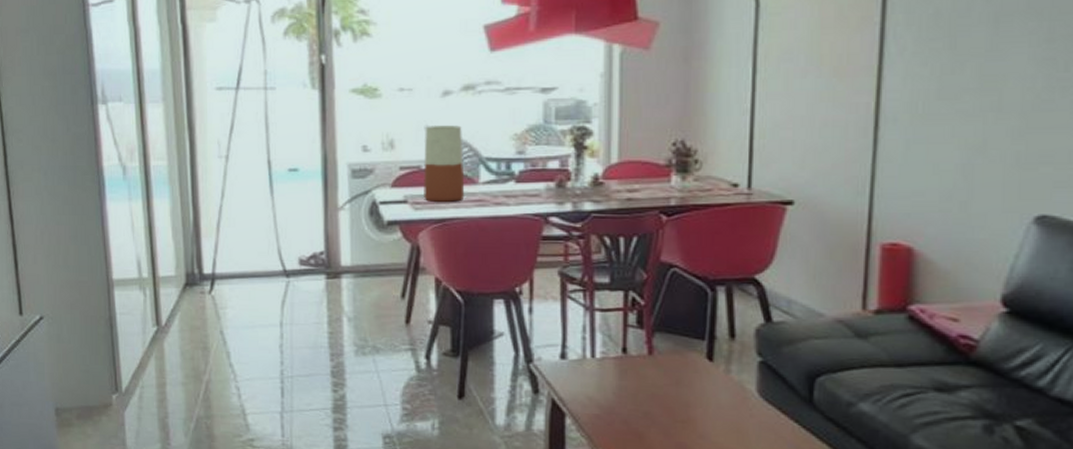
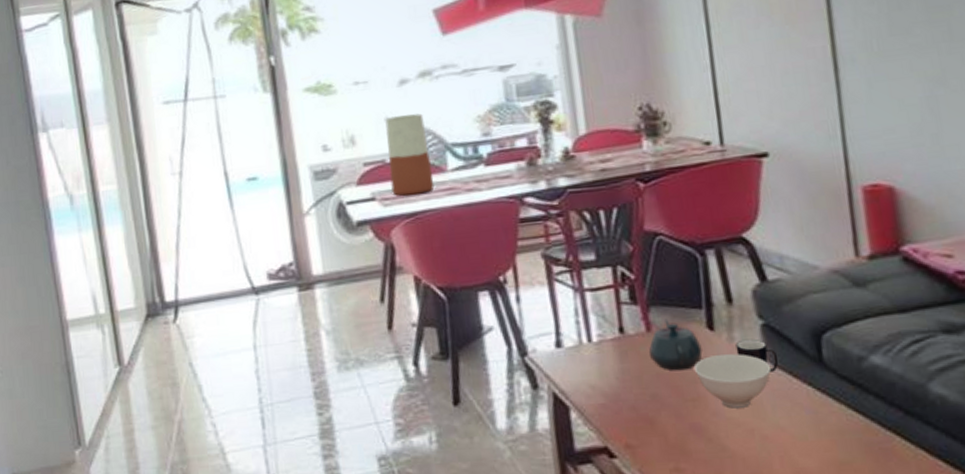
teapot: none [647,345,699,394] -> present [648,318,703,371]
bowl: none [688,384,762,435] -> present [693,354,772,409]
mug: none [731,373,770,406] -> present [735,338,779,372]

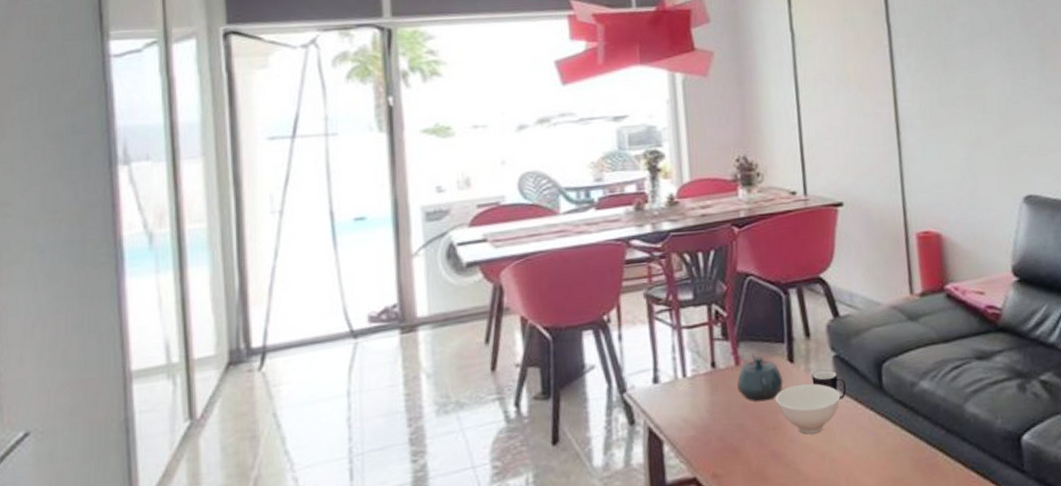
vase: present [385,113,435,196] -> none [502,158,546,238]

